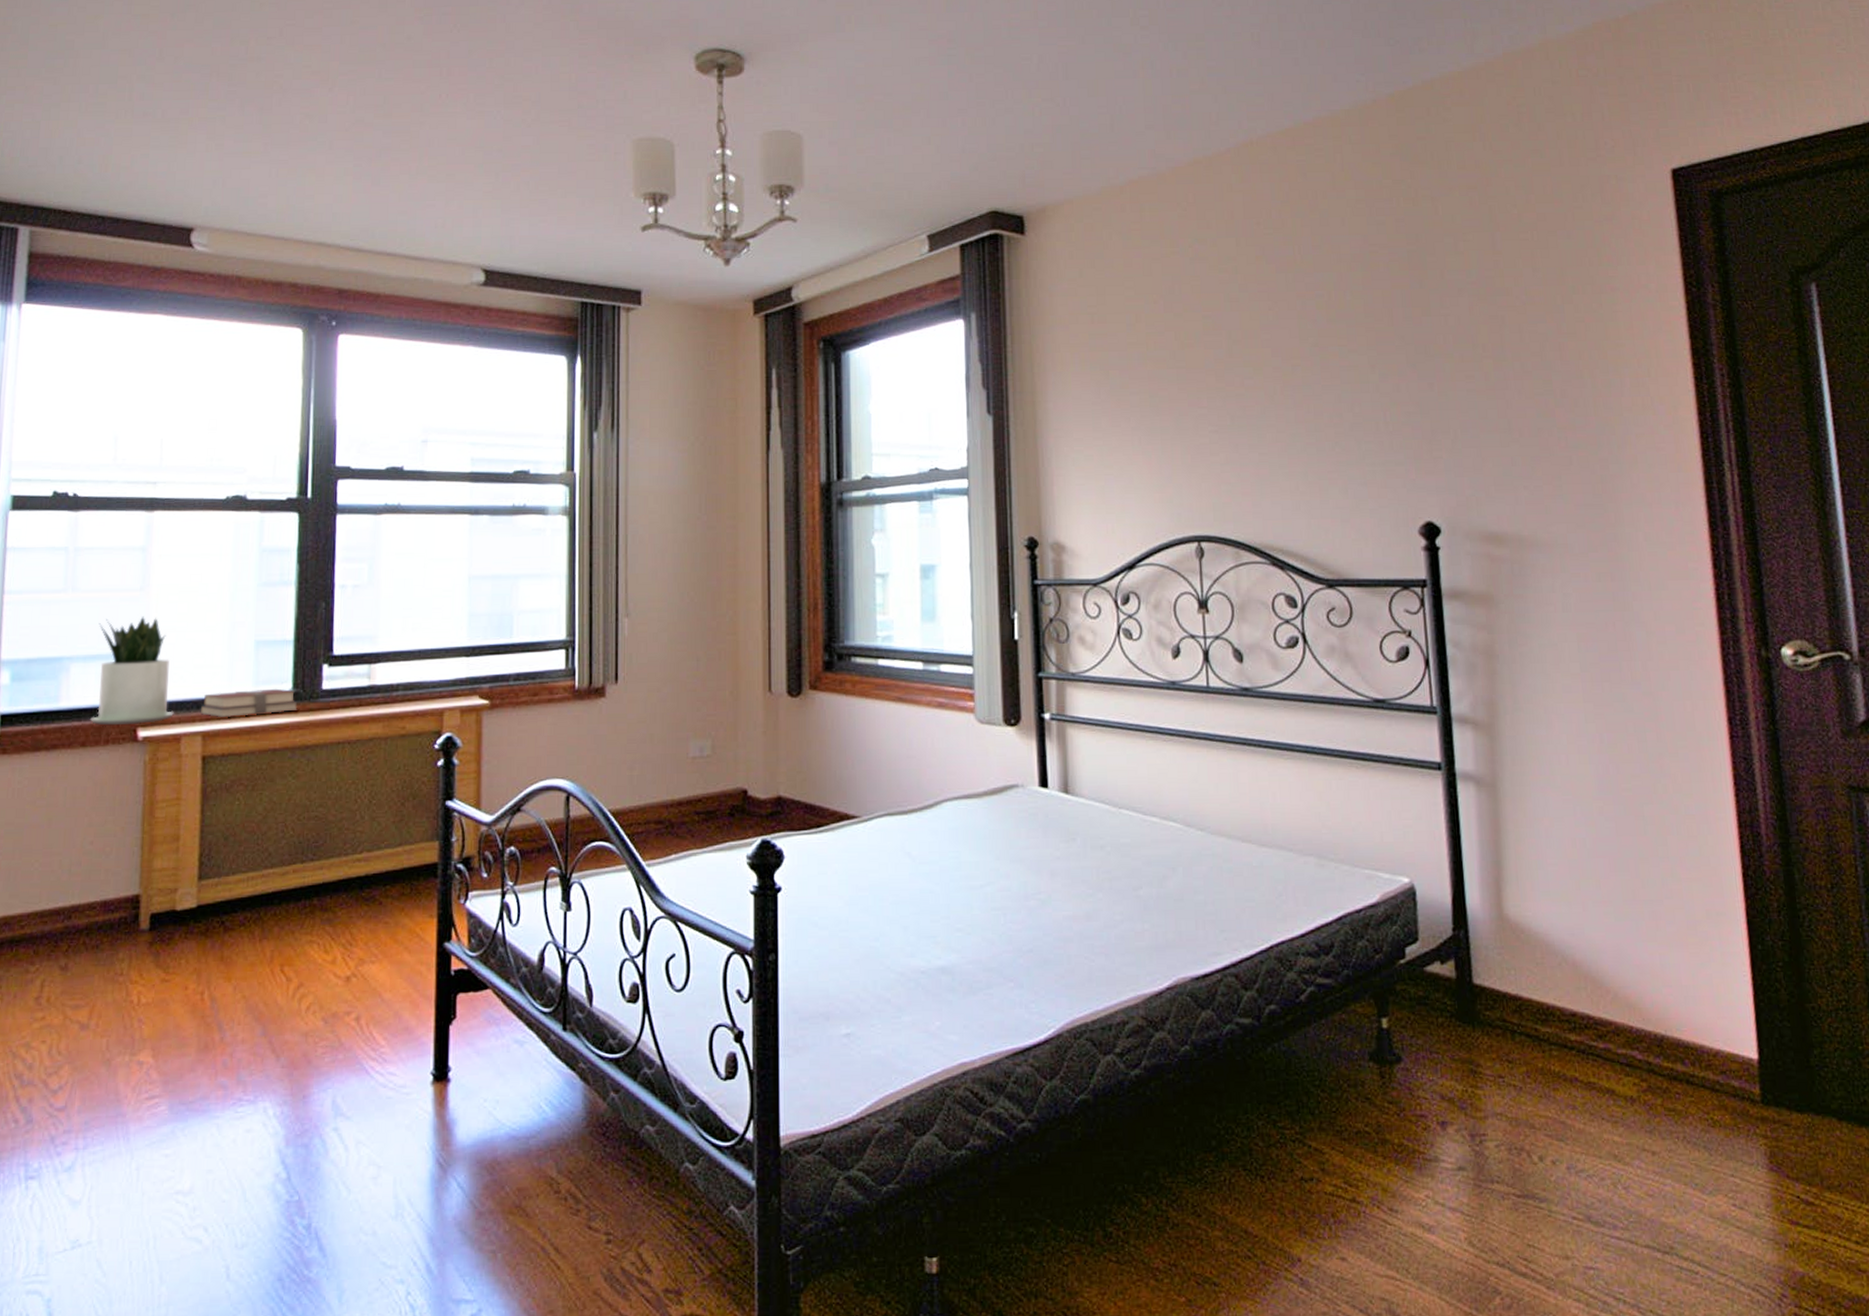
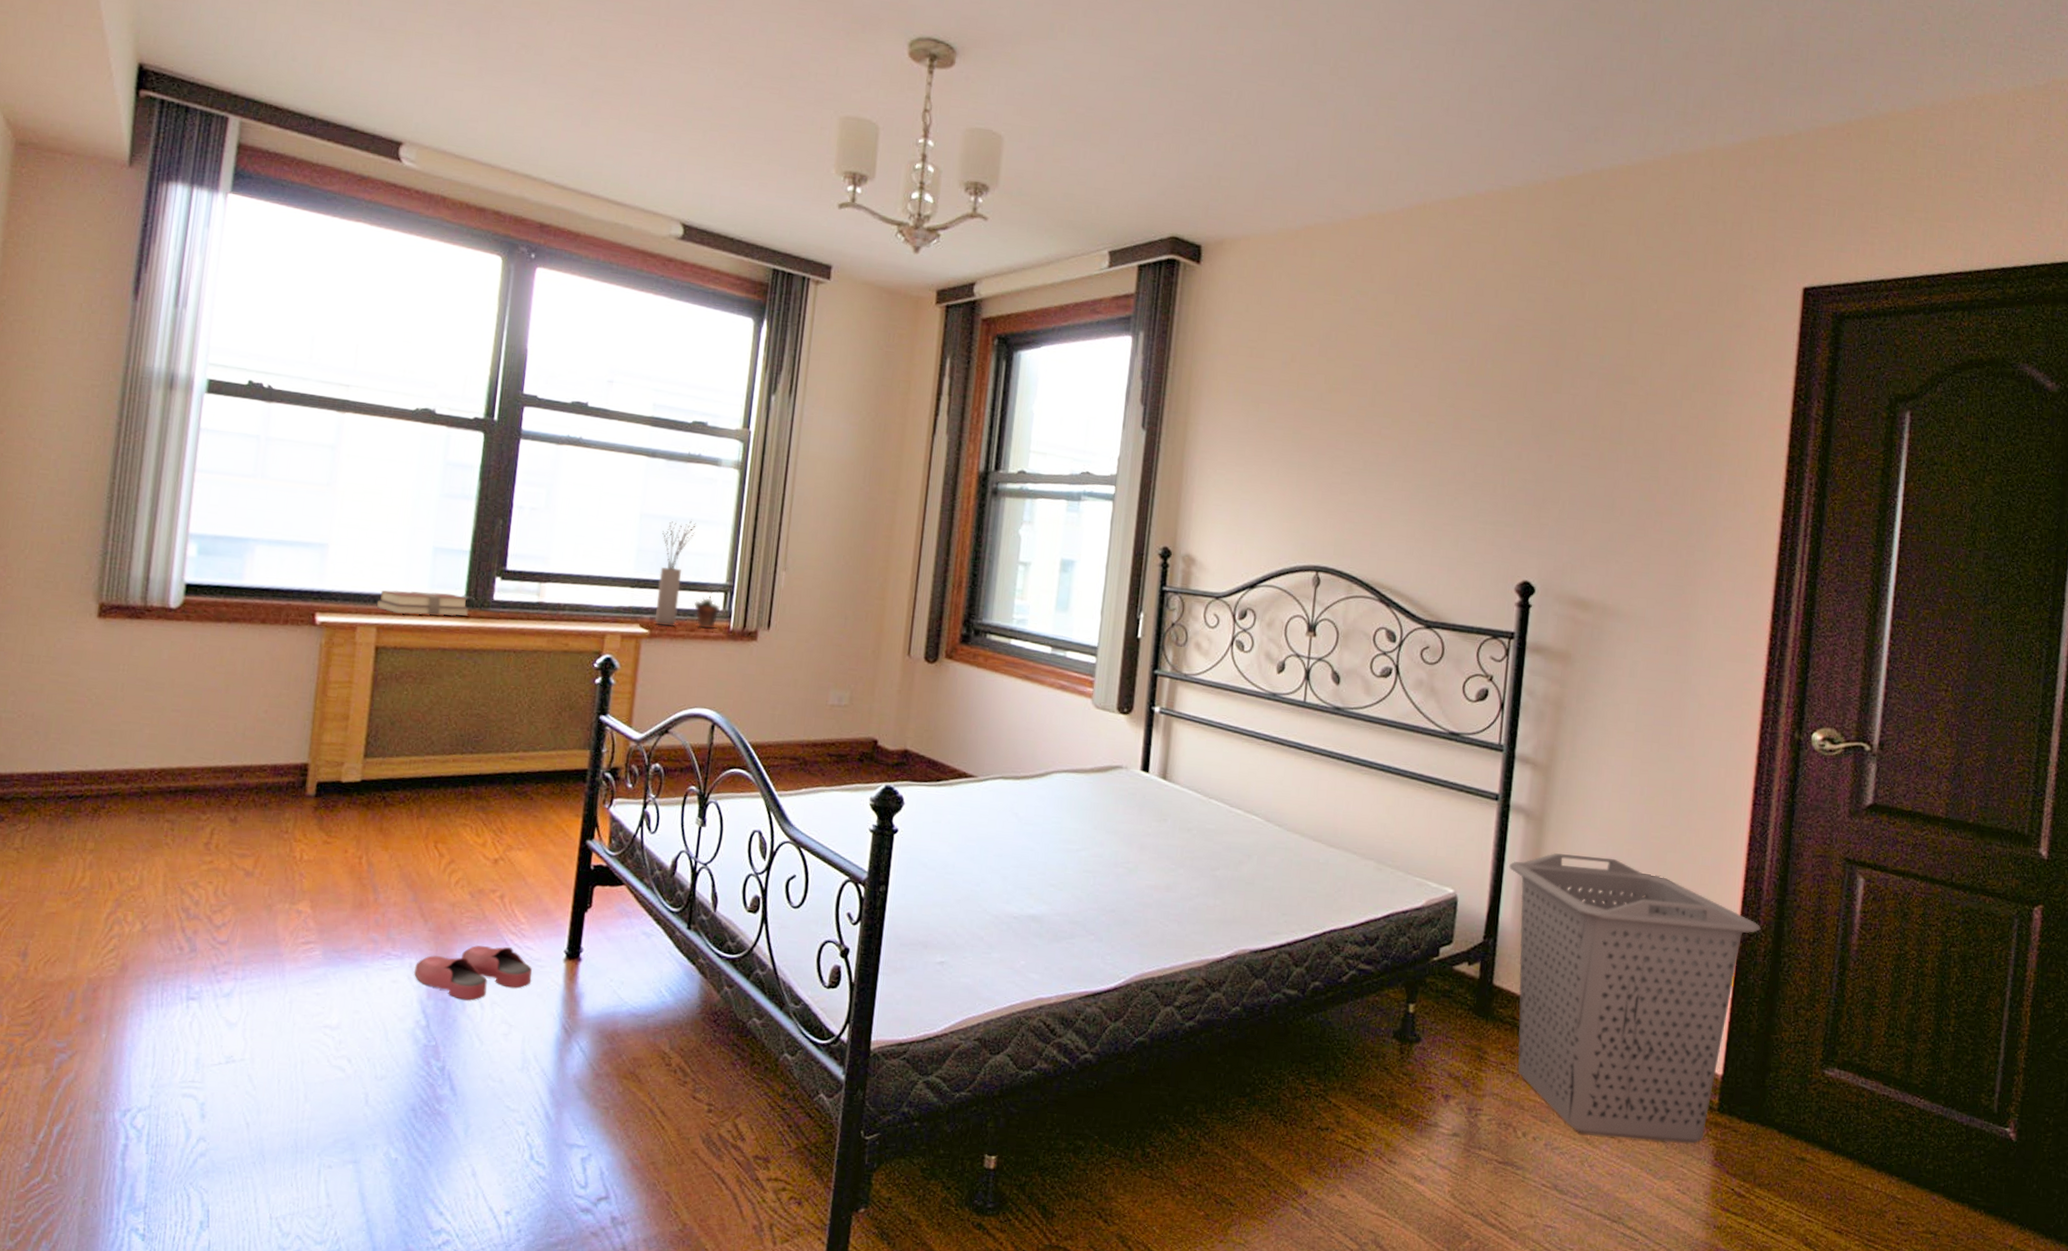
planter: present [90,616,175,726] -> none [272,507,353,611]
slippers: none [268,1076,398,1143] -> present [414,945,532,1000]
vase: none [494,575,528,693] -> present [655,519,696,626]
succulent plant: none [534,648,563,691] -> present [693,590,721,628]
laundry basket: none [1467,819,1769,1150] -> present [1509,853,1761,1144]

